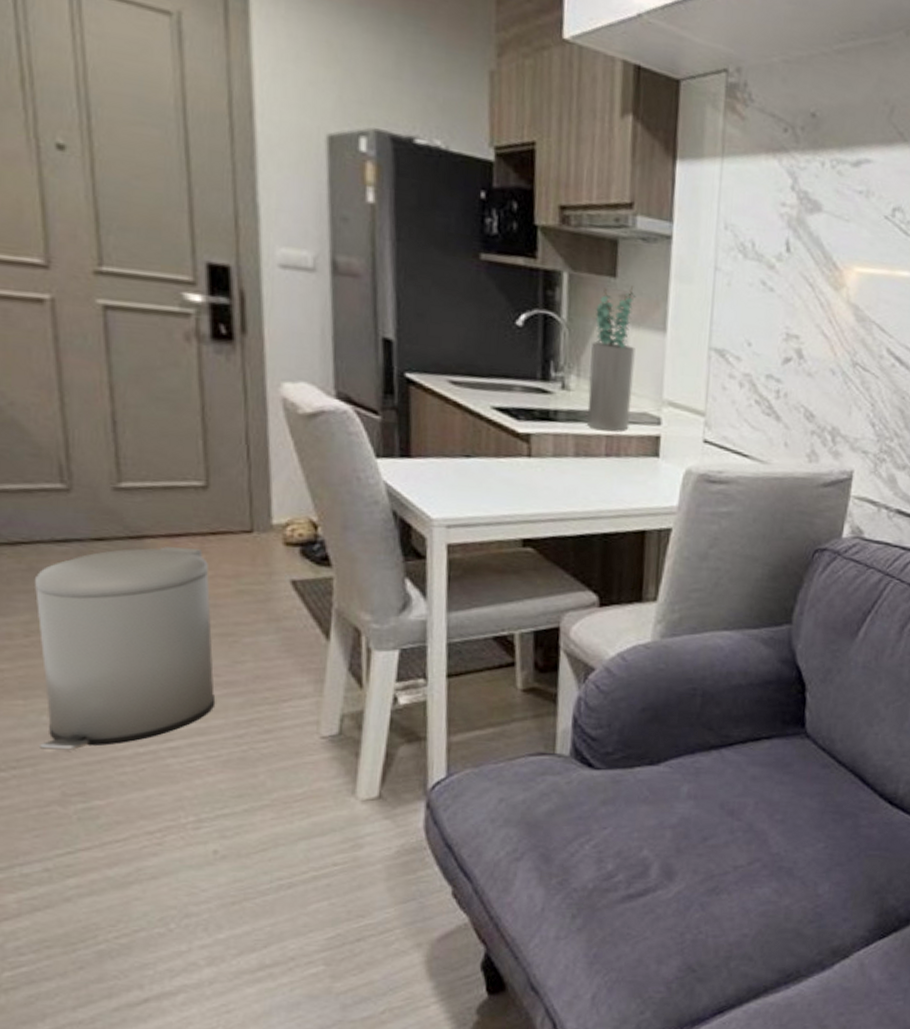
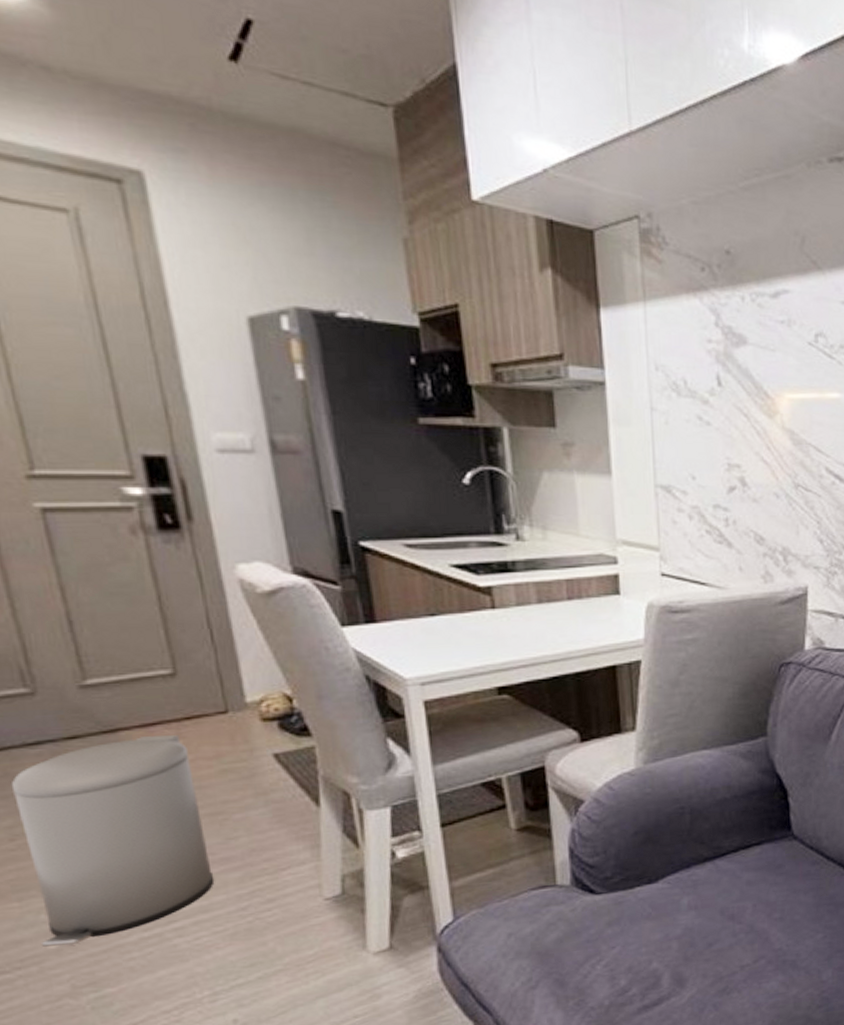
vase: present [586,286,636,433] -> none [540,434,587,576]

